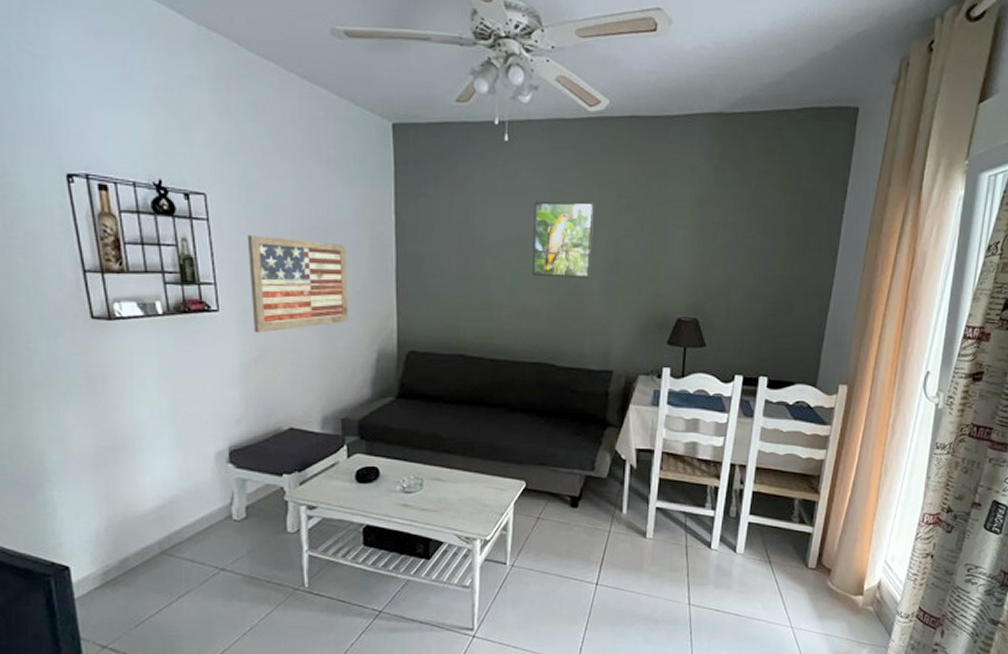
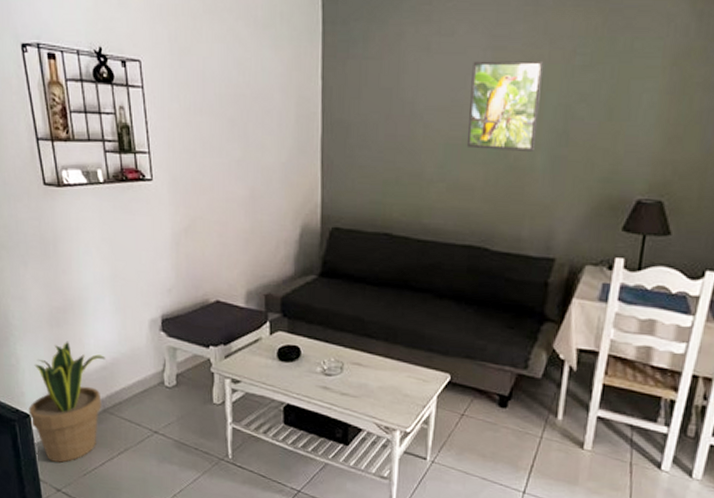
potted plant: none [67,481,164,616] -> present [28,341,106,463]
wall art: present [247,235,349,333] -> none [178,102,274,204]

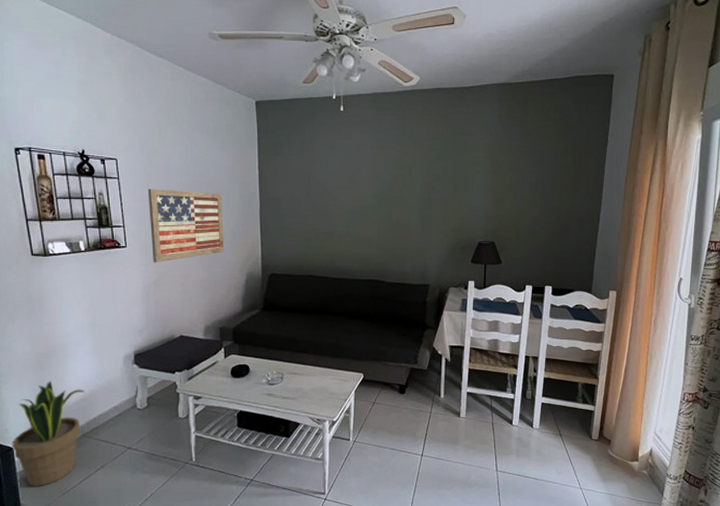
wall art: none [178,102,274,204] -> present [147,189,225,263]
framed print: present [466,60,544,151] -> none [364,154,411,213]

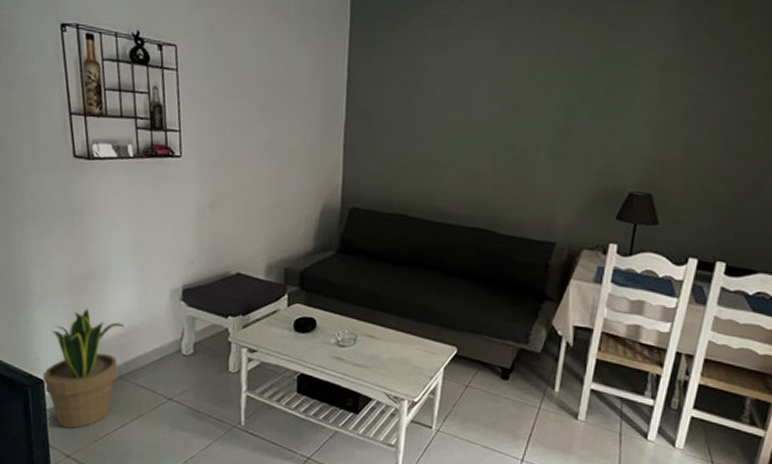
wall art: present [147,189,225,263] -> none [210,86,300,181]

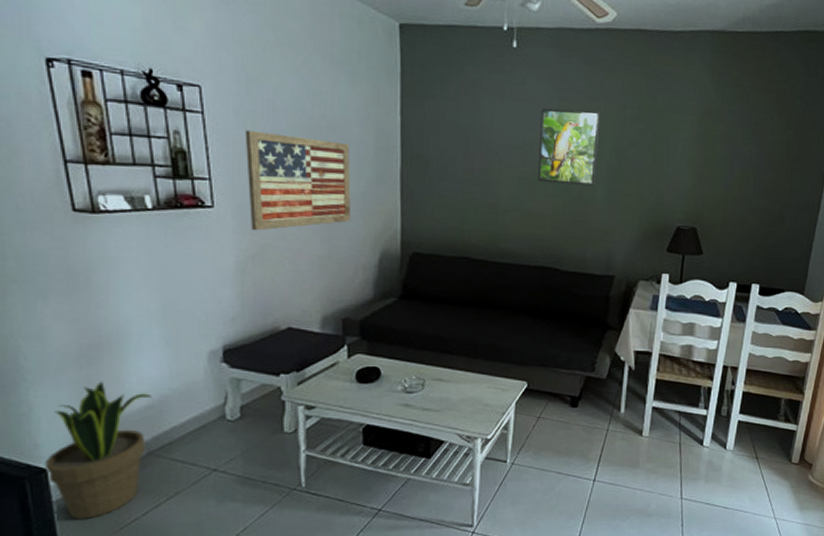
wall art: none [210,86,300,181] -> present [244,130,352,231]
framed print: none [478,61,550,145] -> present [537,107,601,186]

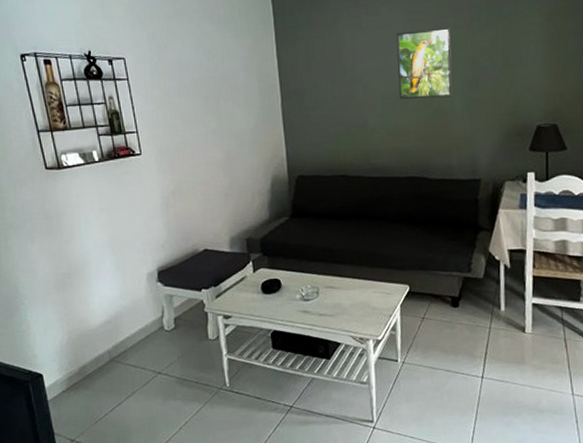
potted plant: present [45,381,152,519] -> none [40,302,110,414]
wall art: present [244,130,352,231] -> none [159,88,246,171]

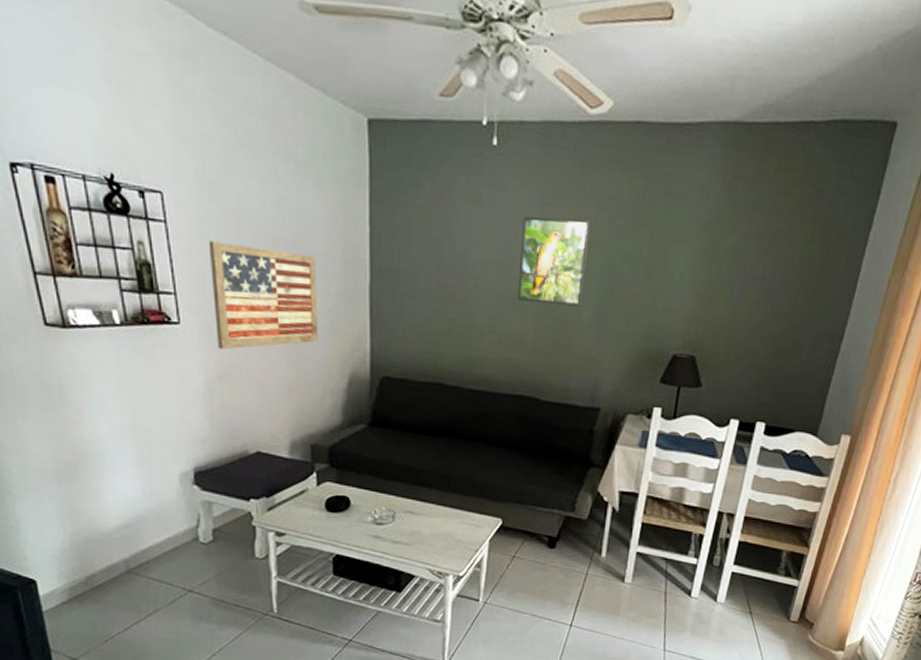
wall art: none [159,88,246,171] -> present [208,240,319,350]

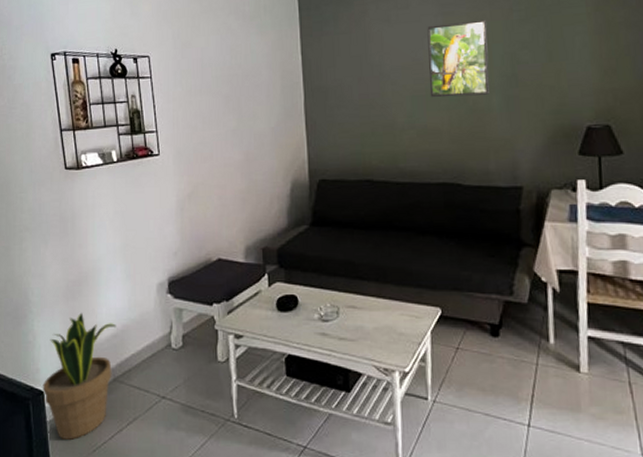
potted plant: none [33,498,129,630] -> present [42,312,117,440]
wall art: present [208,240,319,350] -> none [181,86,266,172]

